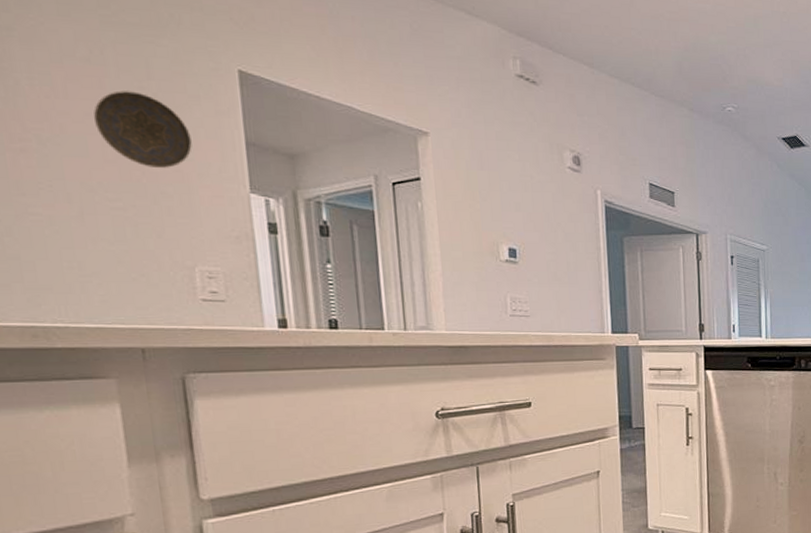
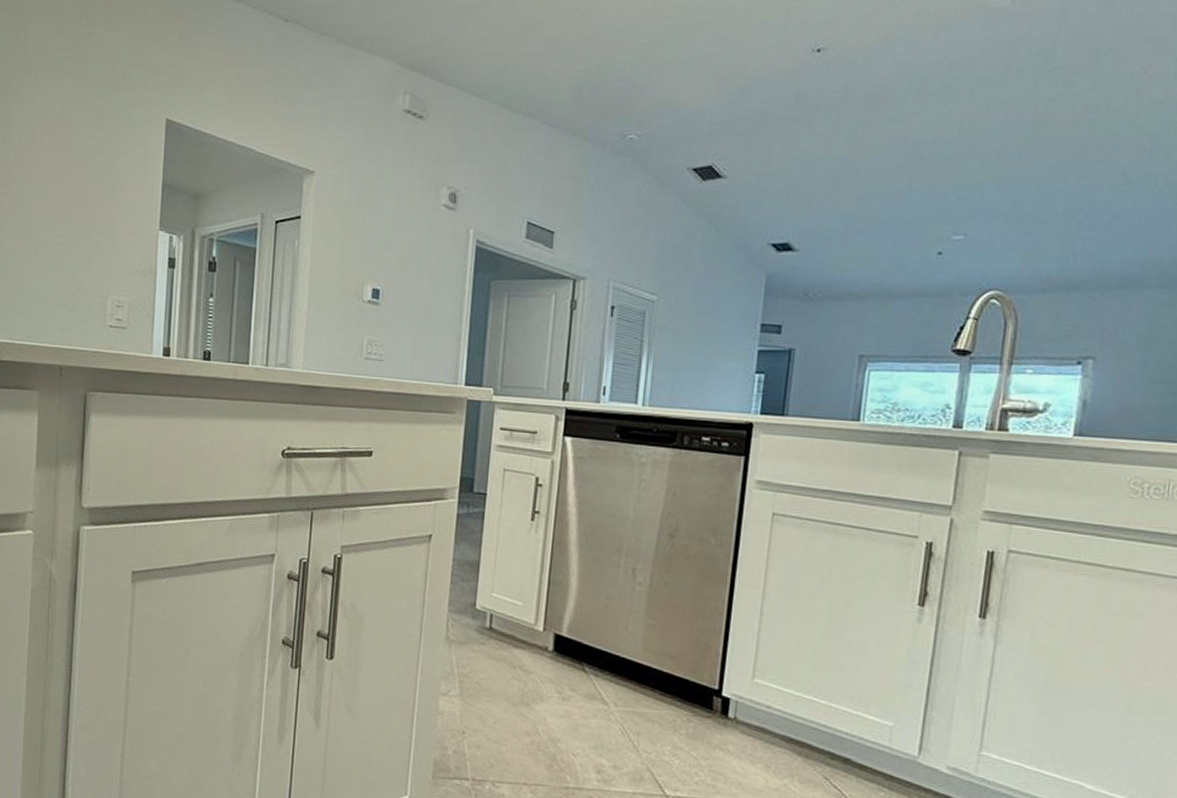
decorative plate: present [94,90,192,168] -> none [57,141,123,208]

